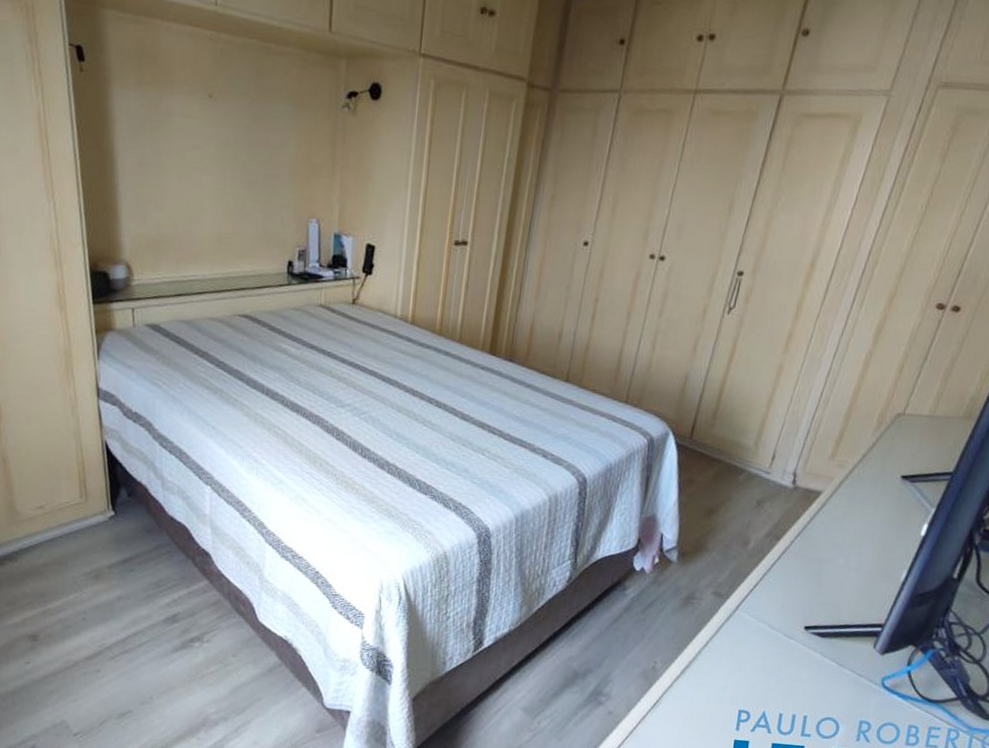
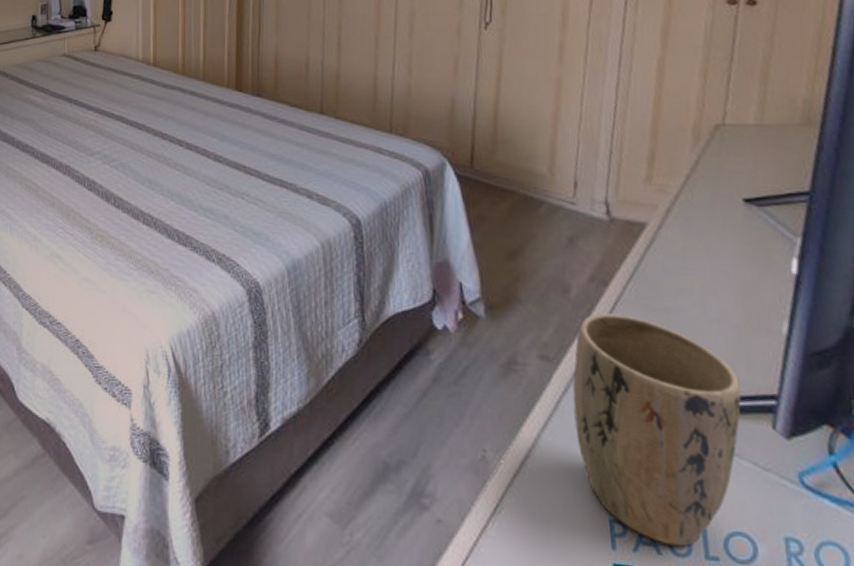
plant pot: none [728,561,860,728] -> present [572,313,742,547]

